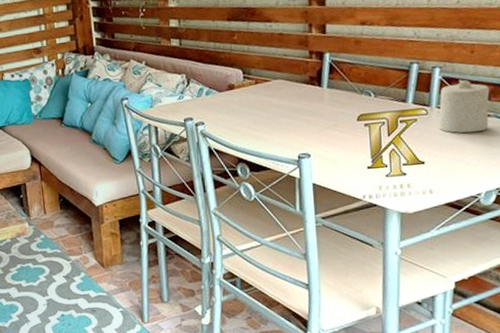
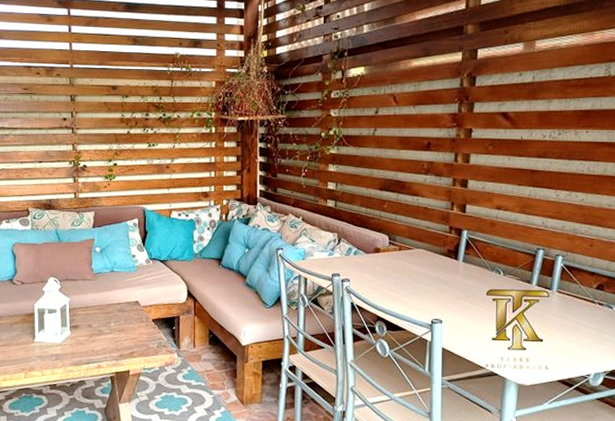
candle: present [438,79,490,133] -> none [557,269,604,318]

